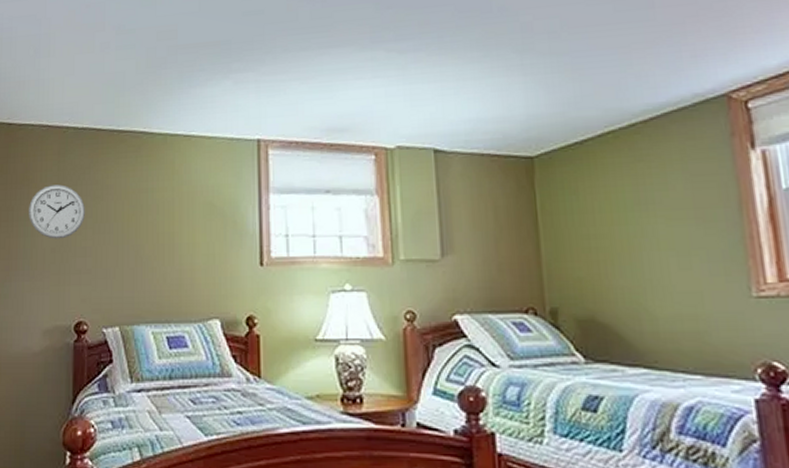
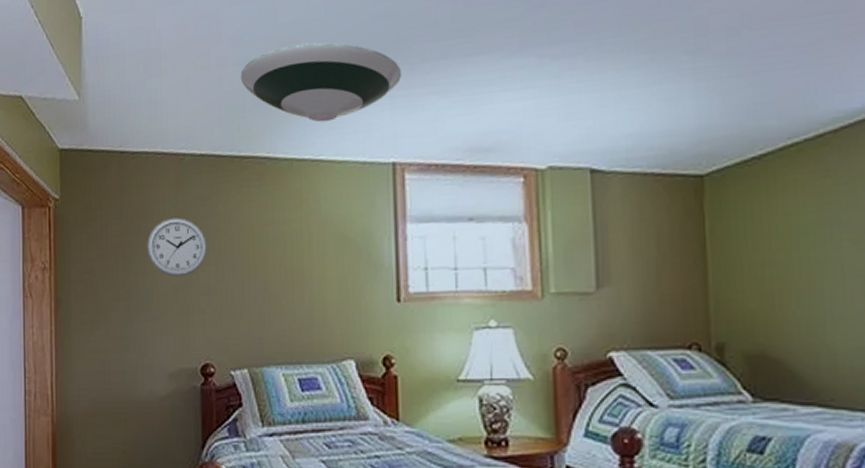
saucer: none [121,32,267,102] -> present [240,42,402,123]

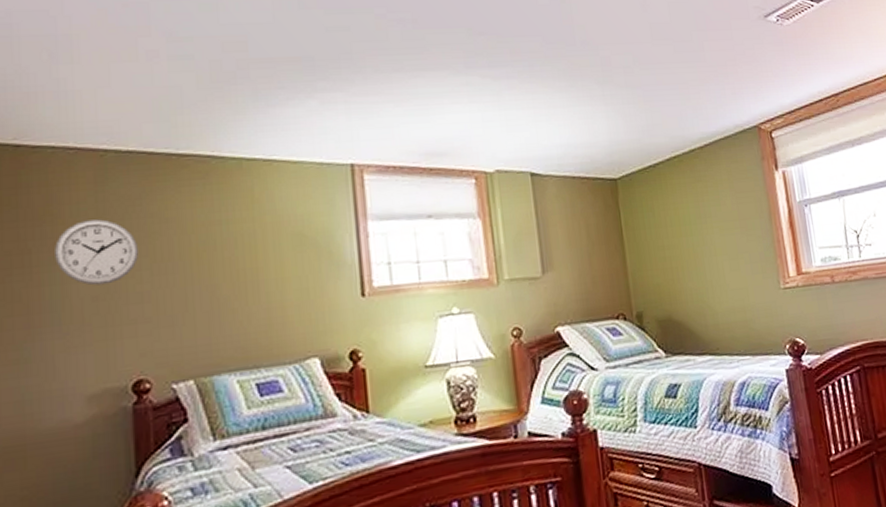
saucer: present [240,42,402,123] -> none [176,45,357,123]

